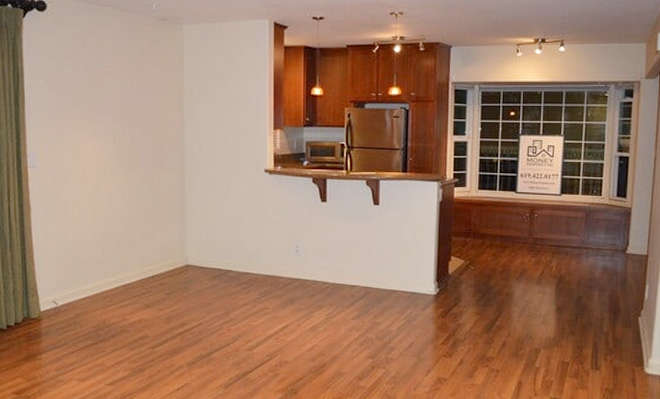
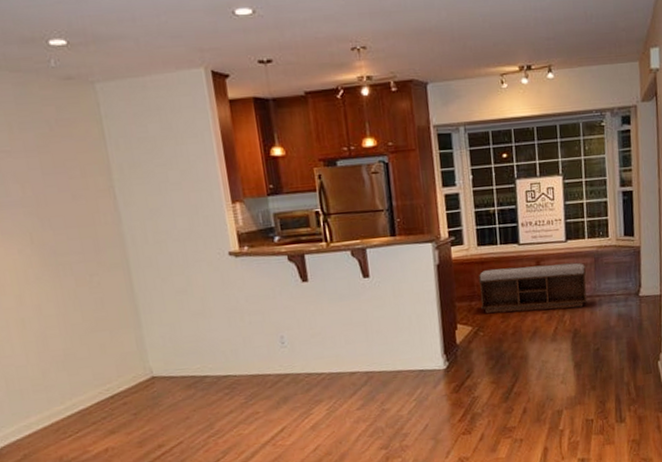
bench: none [475,211,576,256] -> present [478,263,587,313]

